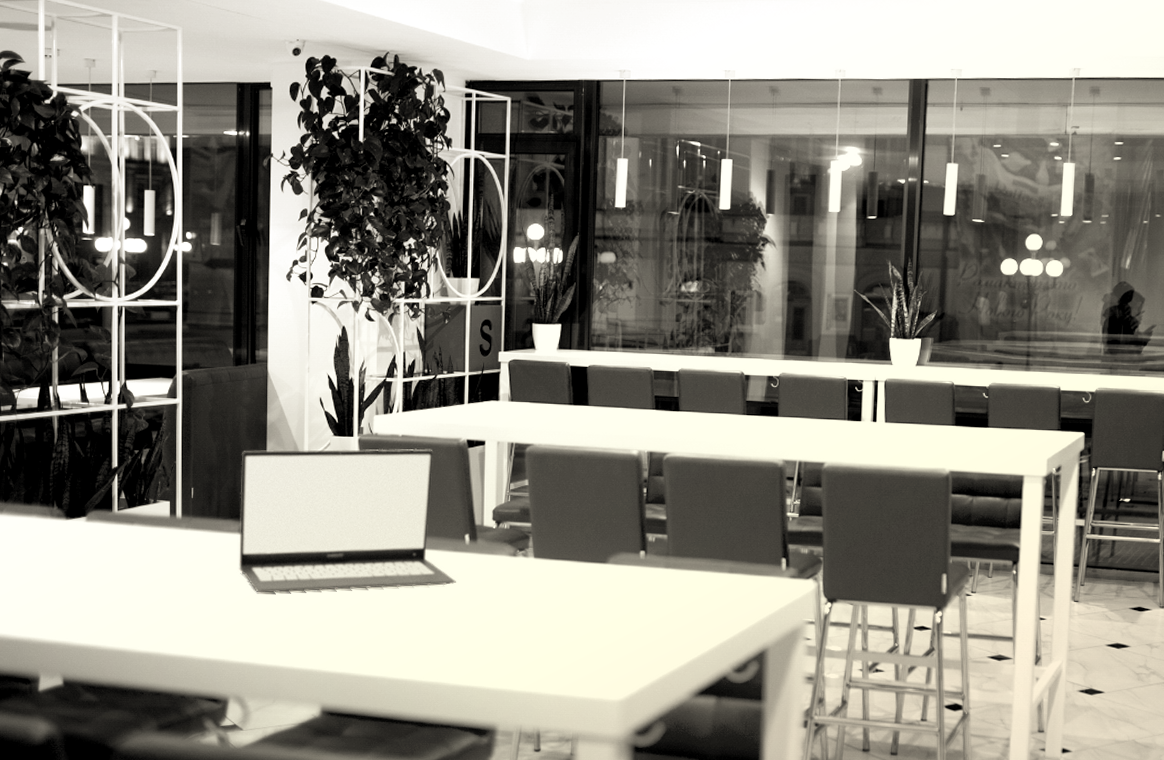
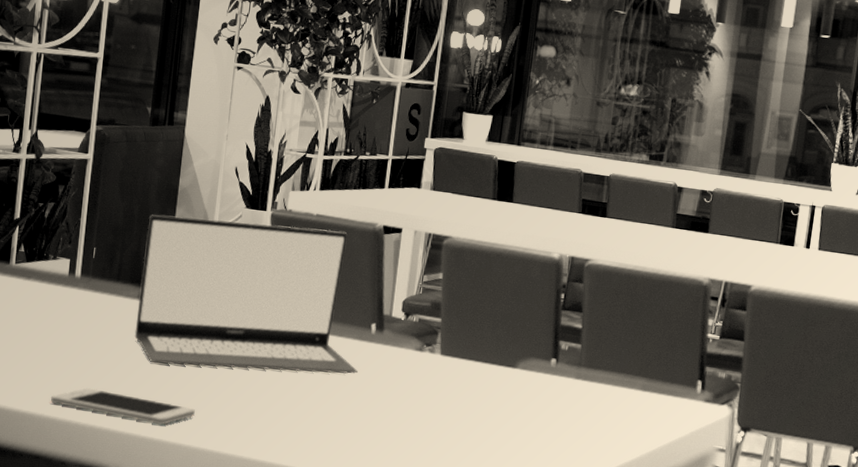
cell phone: none [165,623,304,652] -> present [51,387,195,425]

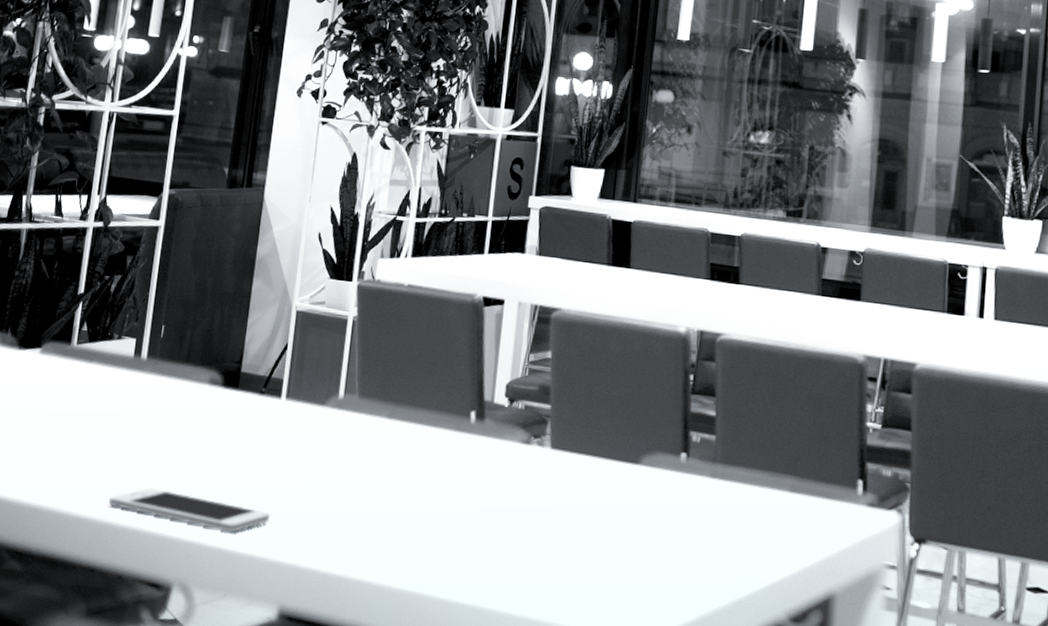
laptop: present [134,214,358,374] -> none [204,287,455,472]

